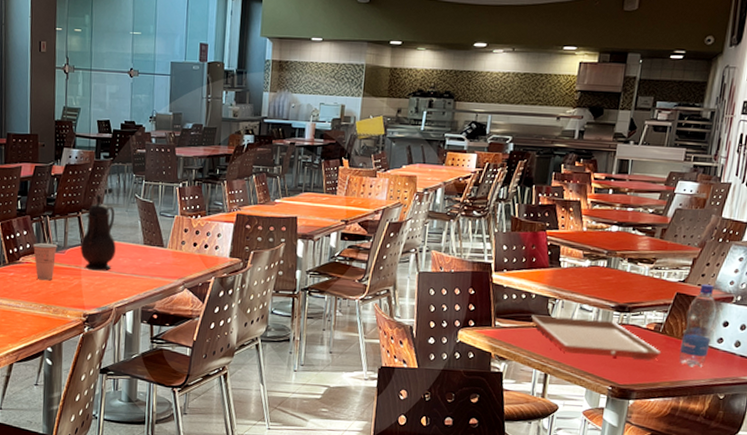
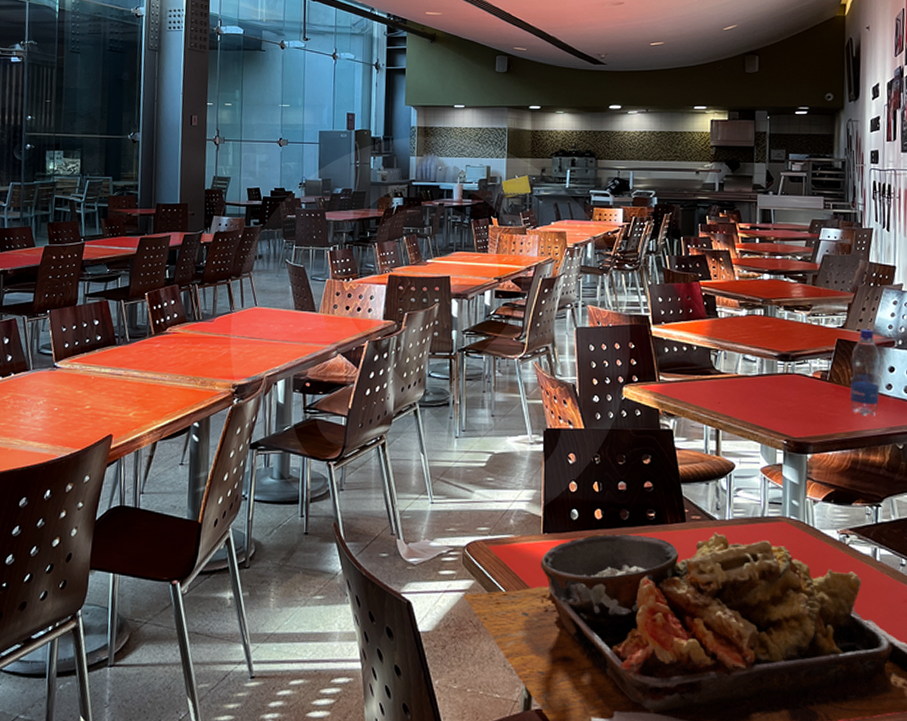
cup: present [32,242,58,281] -> none [180,311,206,351]
coffeepot: present [80,194,116,271] -> none [229,260,267,339]
tray: present [531,315,662,359] -> none [695,367,832,409]

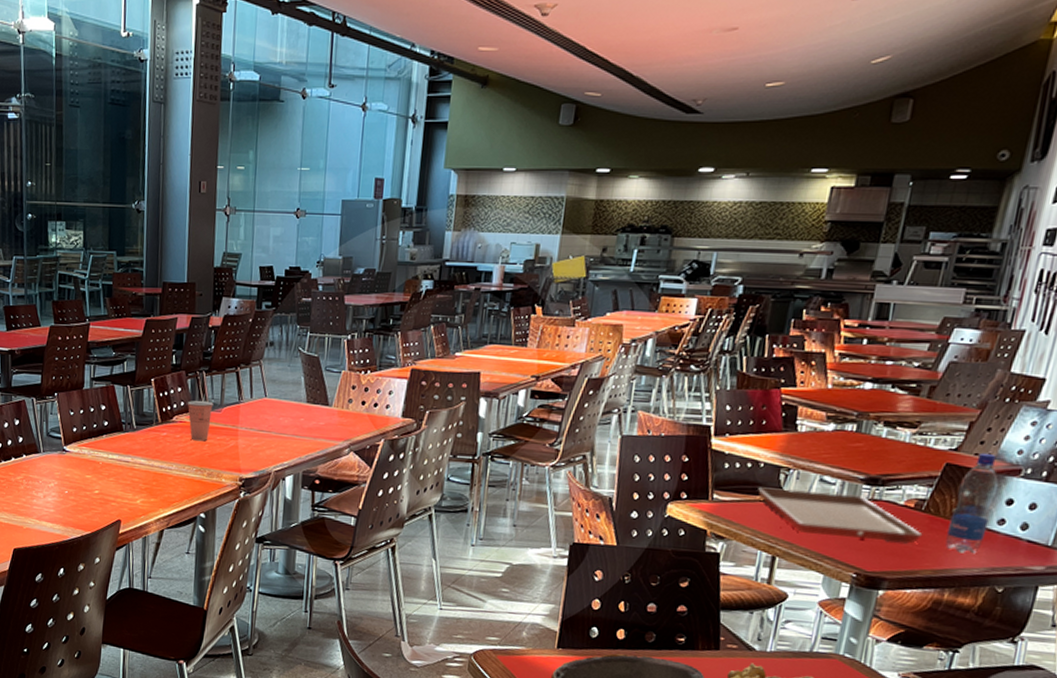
cup: none [180,311,206,351] -> present [187,400,214,442]
tray: none [695,367,832,409] -> present [757,487,923,543]

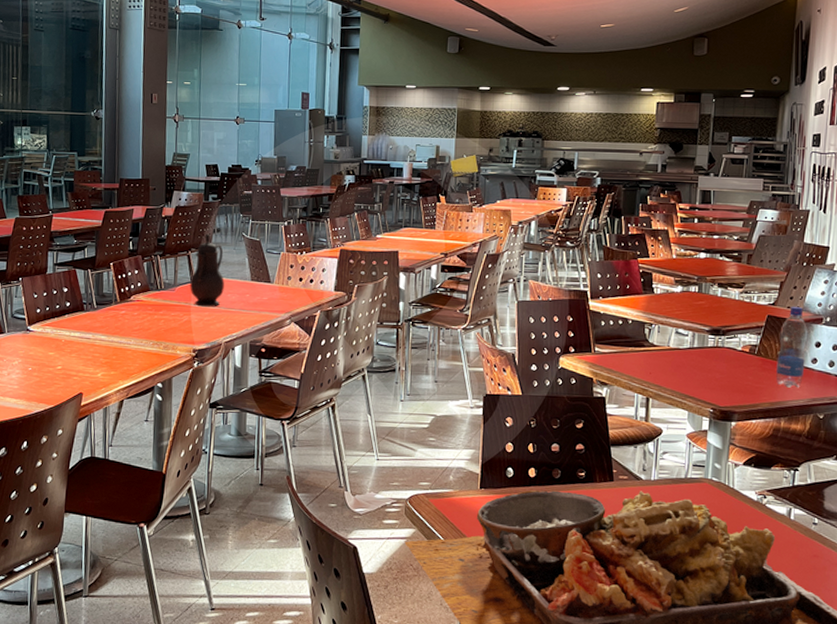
cup: present [187,400,214,442] -> none [143,281,168,318]
coffeepot: none [238,347,277,432] -> present [190,233,224,307]
tray: present [757,487,923,543] -> none [629,340,759,381]

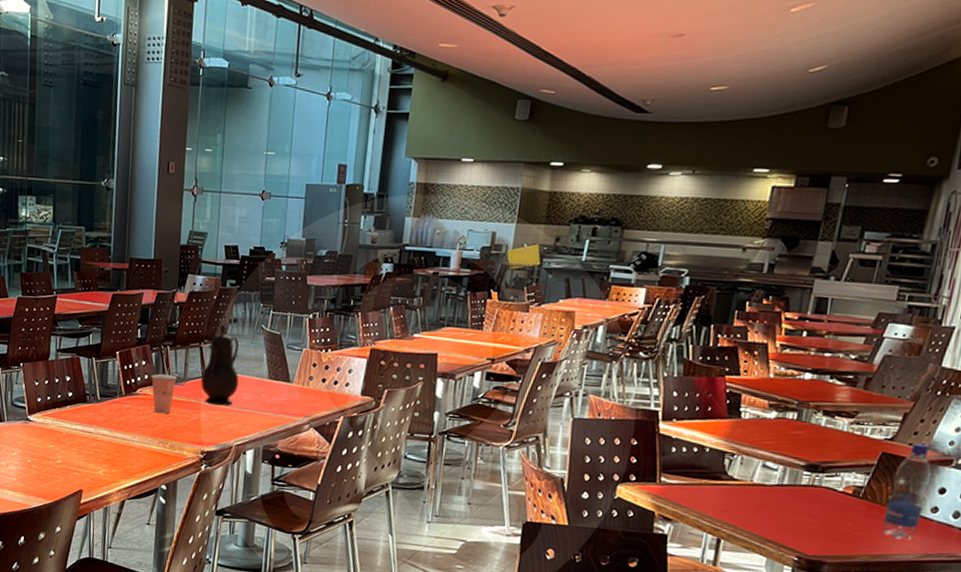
cup: none [143,281,168,318] -> present [150,373,177,414]

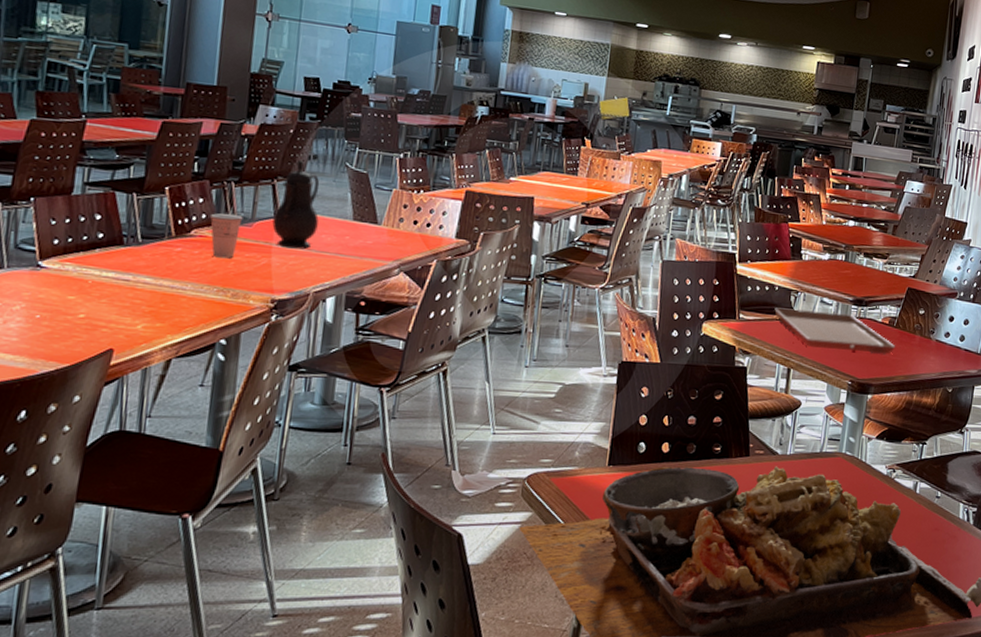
tray: none [703,471,861,528] -> present [774,307,896,353]
bottle: present [881,443,932,541] -> none [911,279,944,362]

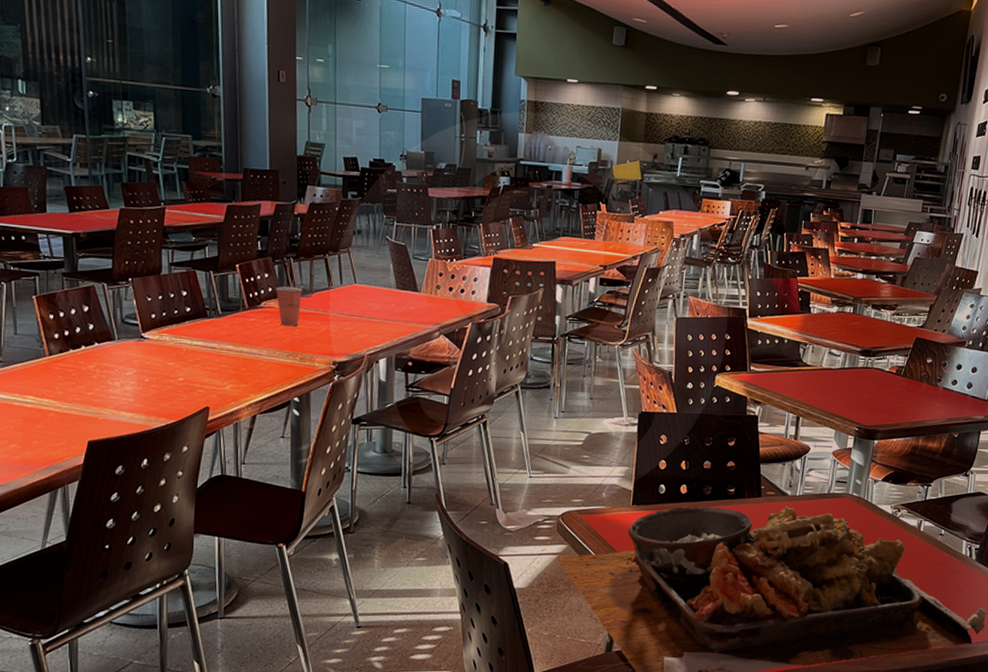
coffeepot: present [272,160,320,249] -> none [328,235,367,316]
tray: present [774,307,896,353] -> none [784,359,903,401]

